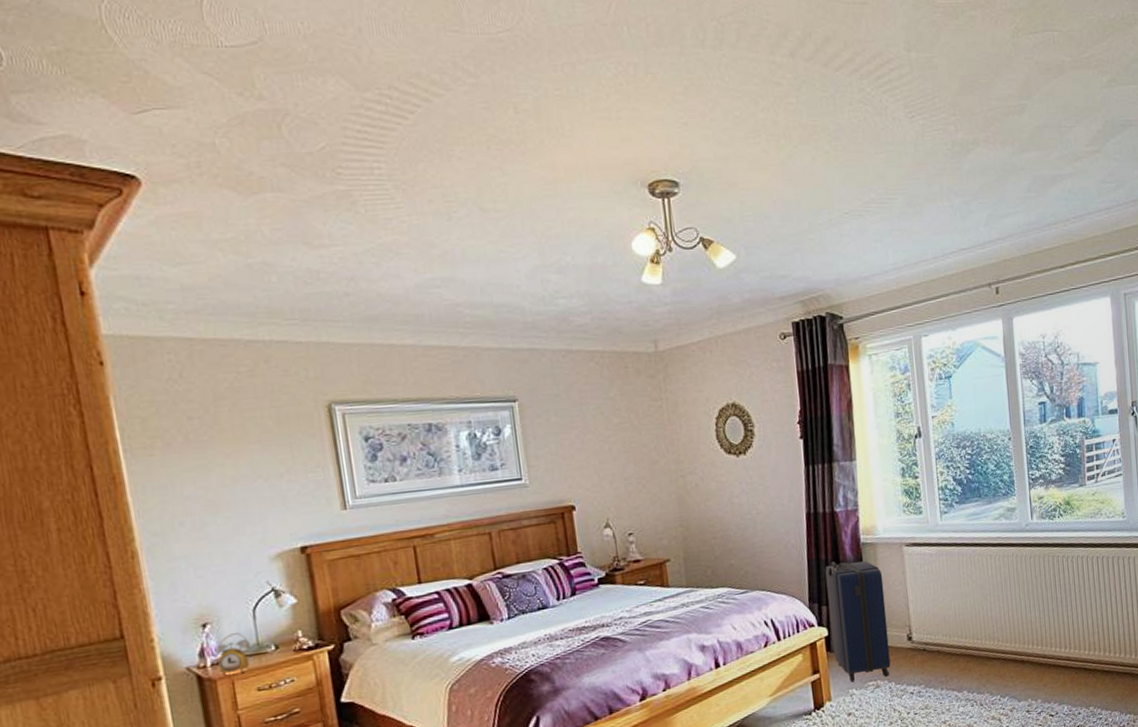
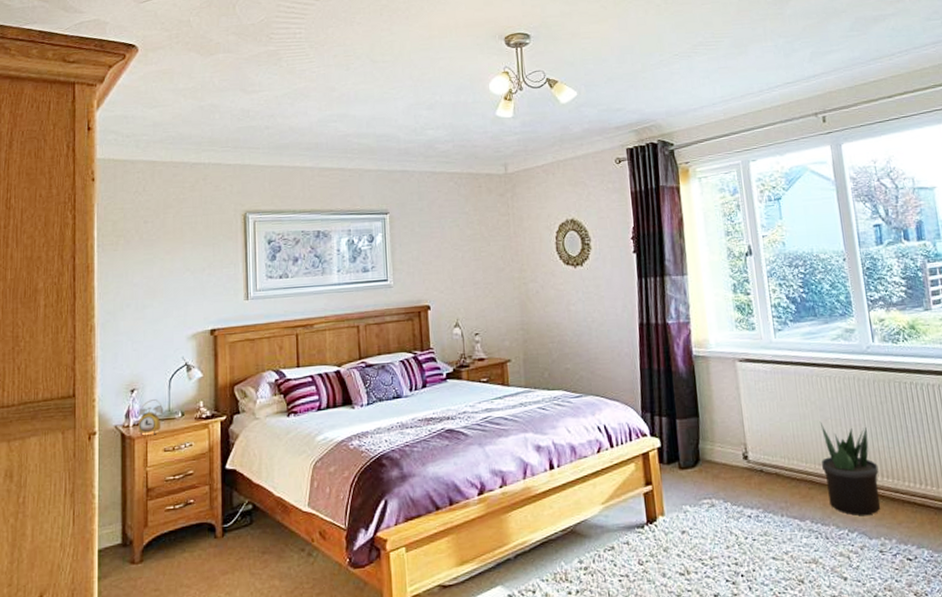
suitcase: present [825,561,891,683] -> none [657,372,726,498]
planter: none [979,598,1030,682] -> present [819,421,881,515]

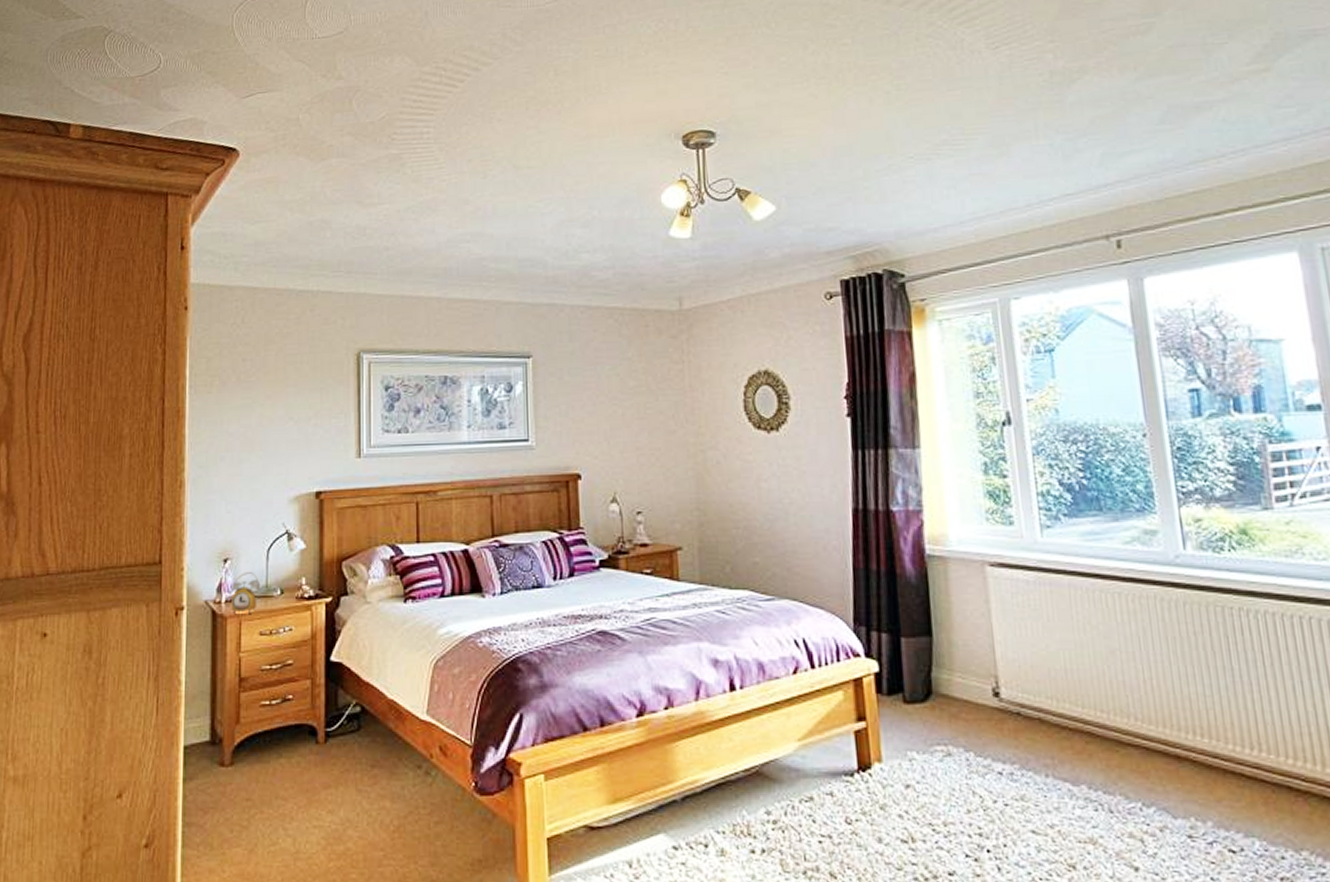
planter: present [819,421,881,515] -> none [1103,653,1191,785]

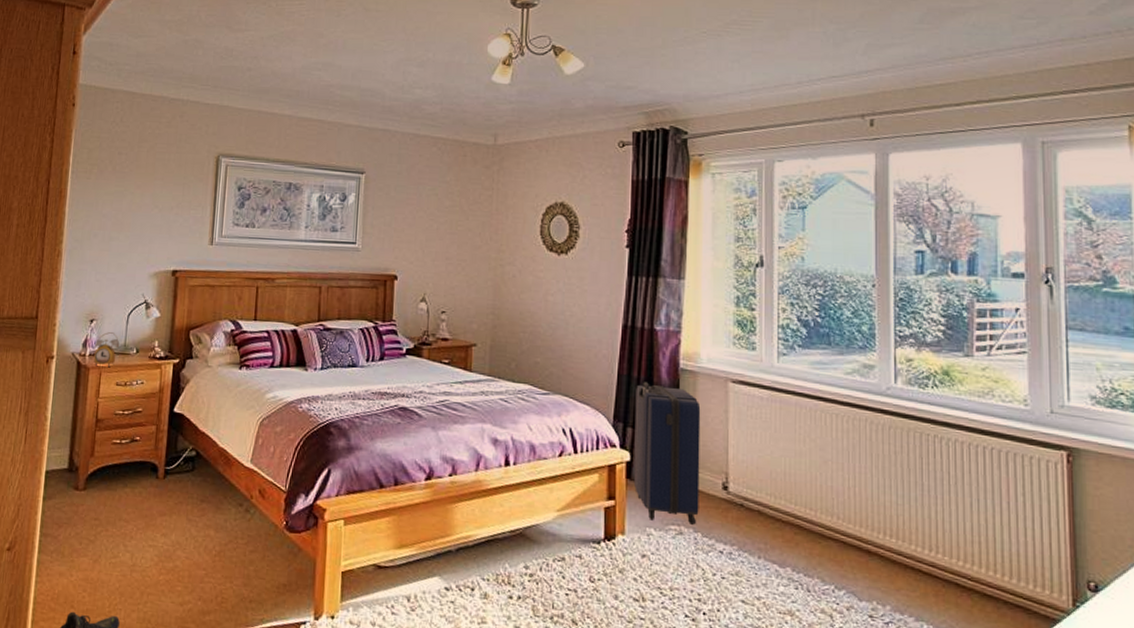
suitcase: none [876,575,968,743] -> present [633,382,701,525]

